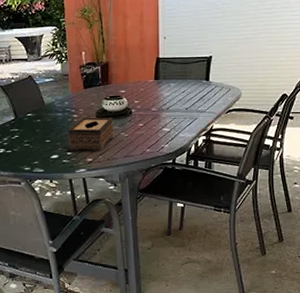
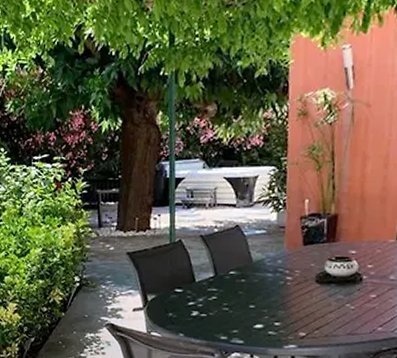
tissue box: present [68,117,114,151] -> none [277,281,337,324]

